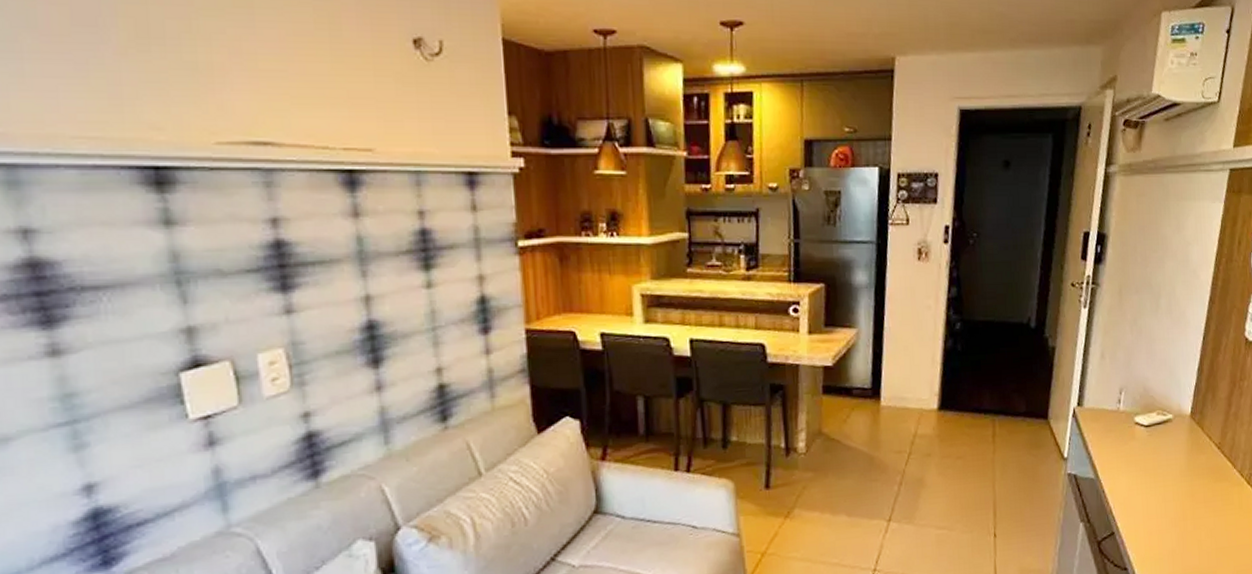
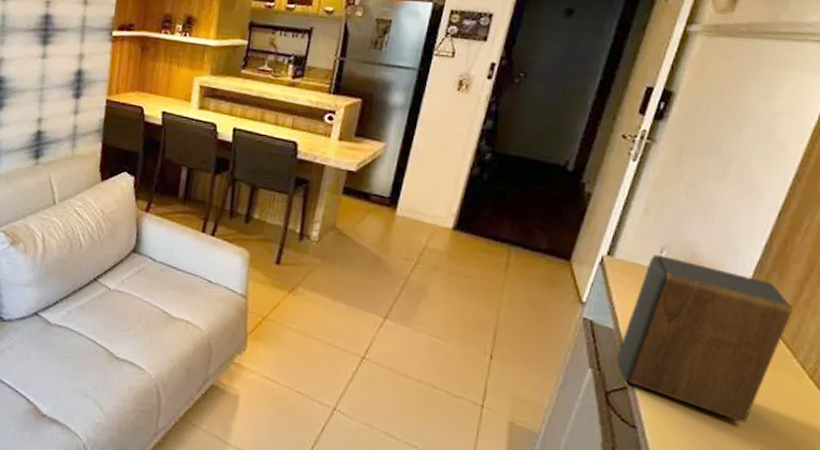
speaker: none [1101,396,1226,539] -> present [617,255,793,423]

